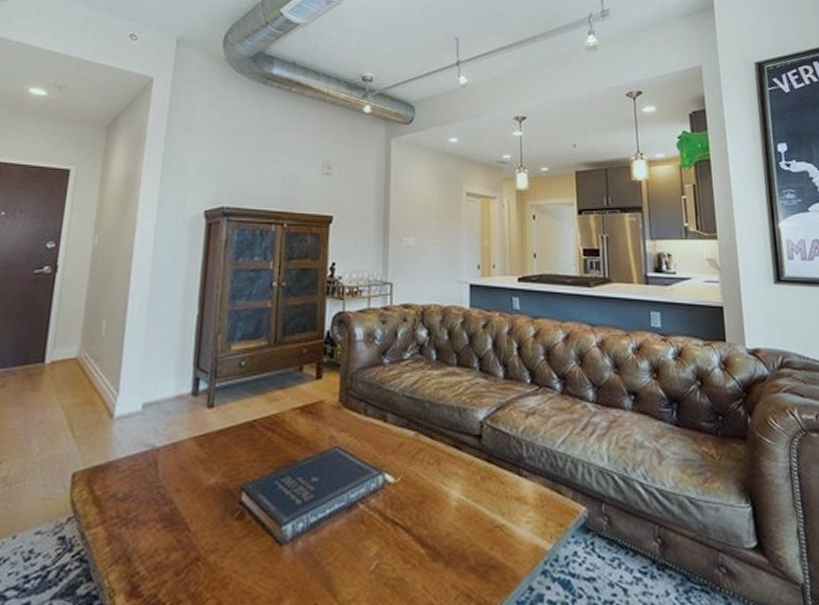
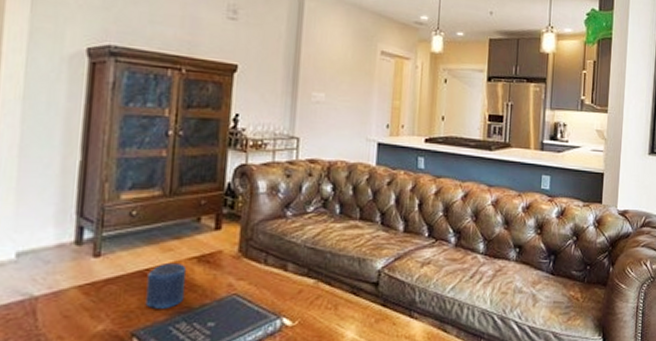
candle: none [253,414,291,461] -> present [145,264,187,309]

